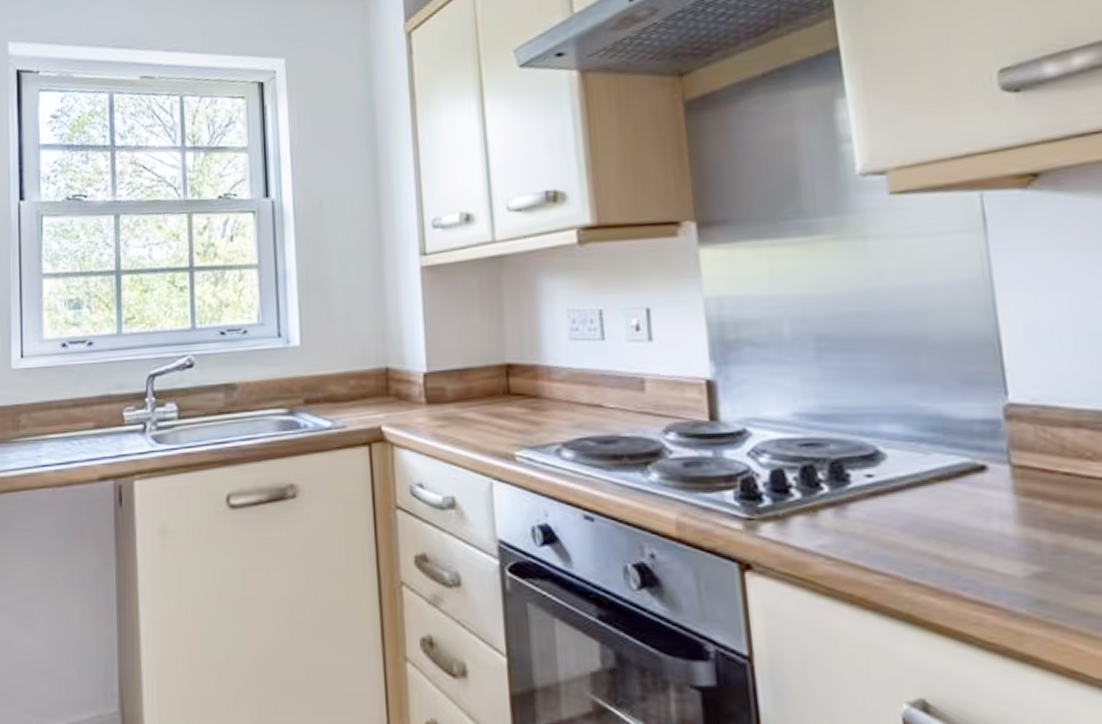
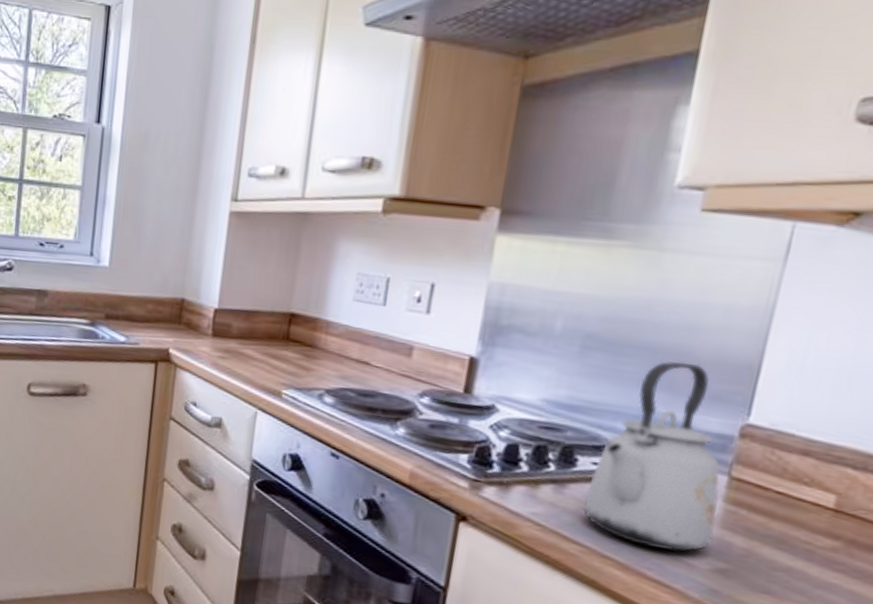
kettle: none [870,348,1019,562] -> present [582,361,720,551]

